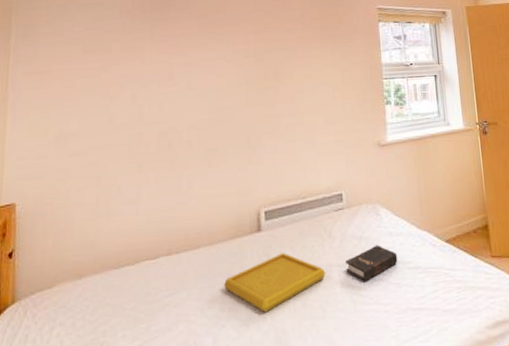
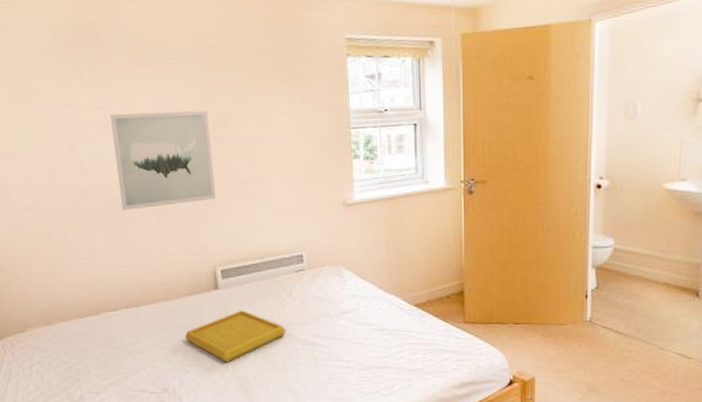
wall art: none [173,63,264,154] -> present [109,110,216,211]
hardback book: present [346,245,398,281] -> none [307,306,362,340]

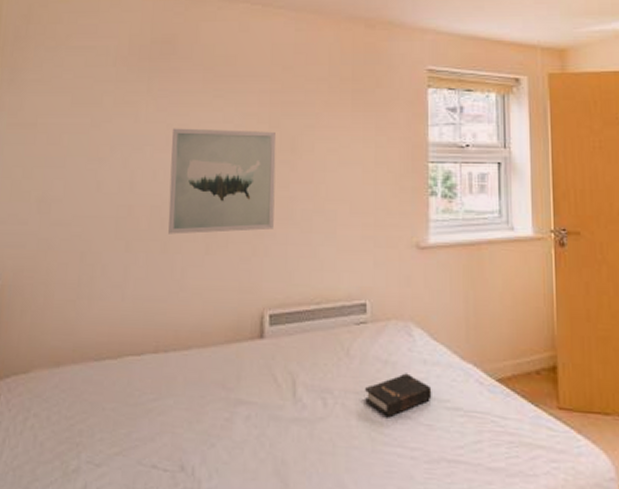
serving tray: present [184,310,286,363] -> none [215,368,340,437]
hardback book: none [307,306,362,340] -> present [365,373,432,417]

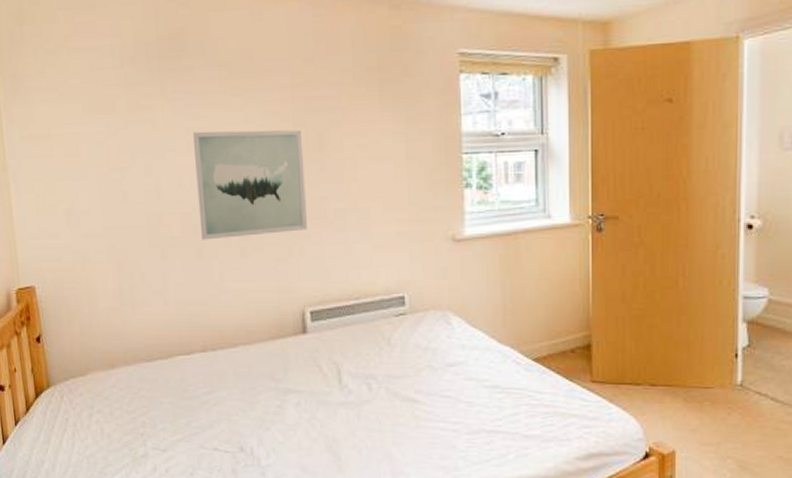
hardback book: present [365,373,432,417] -> none [407,358,471,396]

